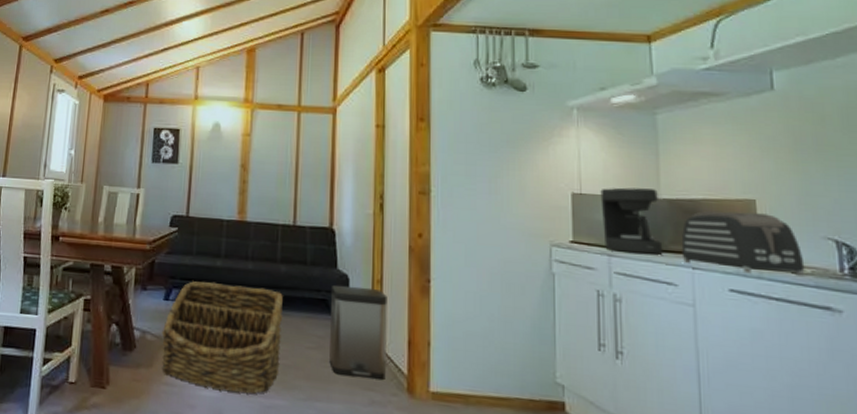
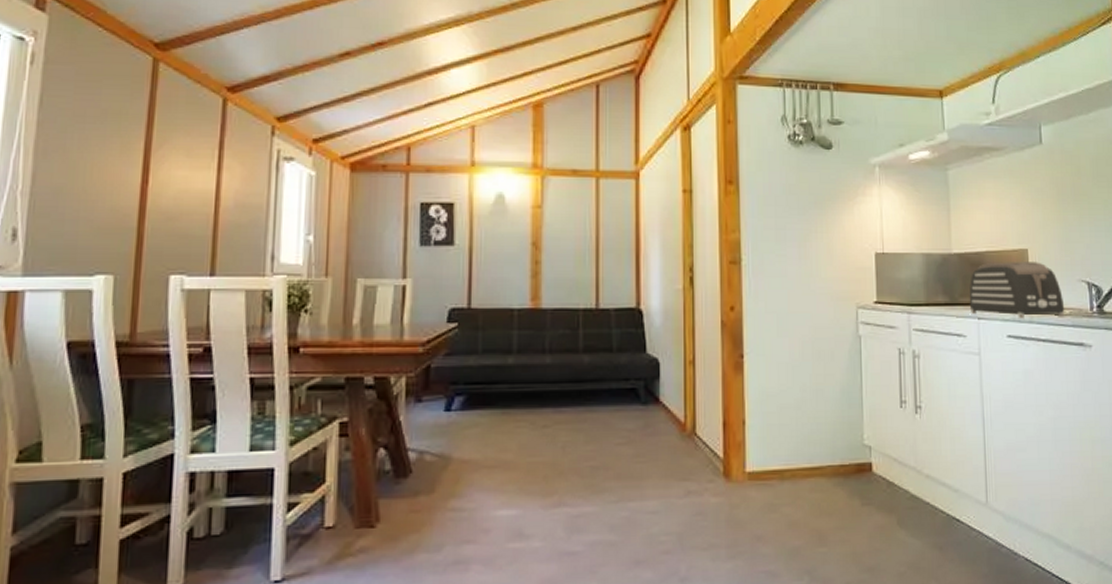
basket: present [161,281,283,394] -> none [444,383,589,507]
pedal bin: present [329,285,387,380] -> none [640,370,701,469]
coffee maker: present [600,187,663,255] -> none [900,244,954,310]

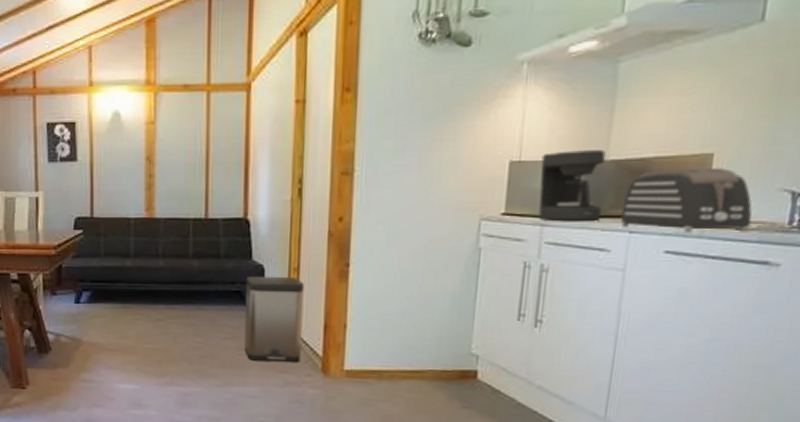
pedal bin: none [640,370,701,469] -> present [244,276,304,363]
coffee maker: none [900,244,954,310] -> present [538,150,606,222]

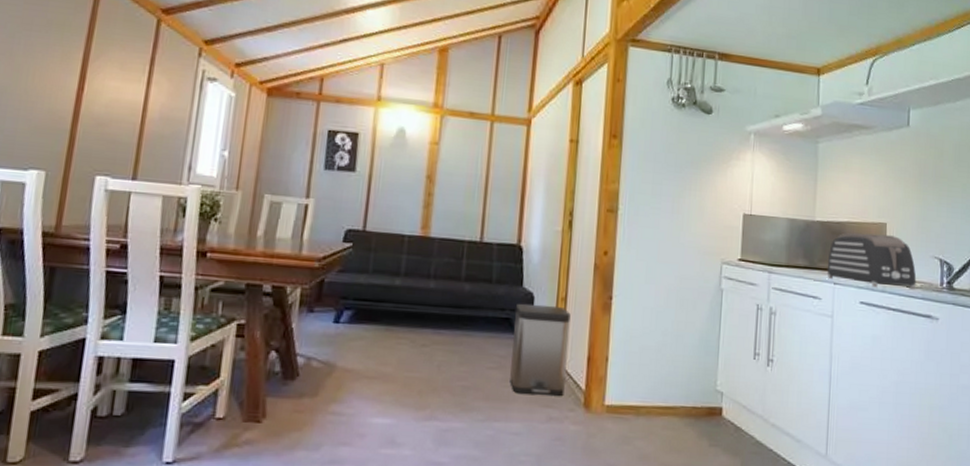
coffee maker: present [538,150,606,222] -> none [766,210,813,272]

